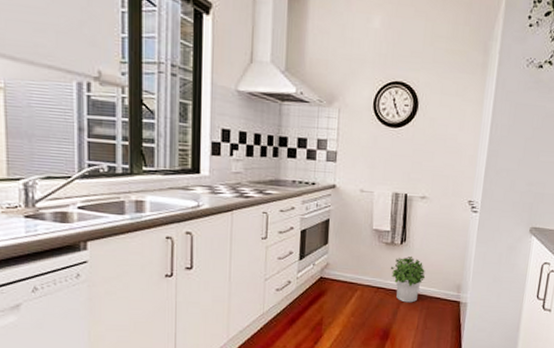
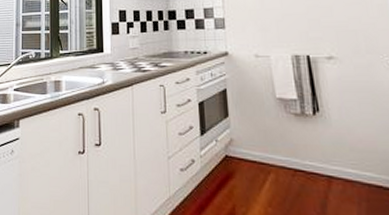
potted plant: present [391,255,426,303] -> none [307,129,356,192]

